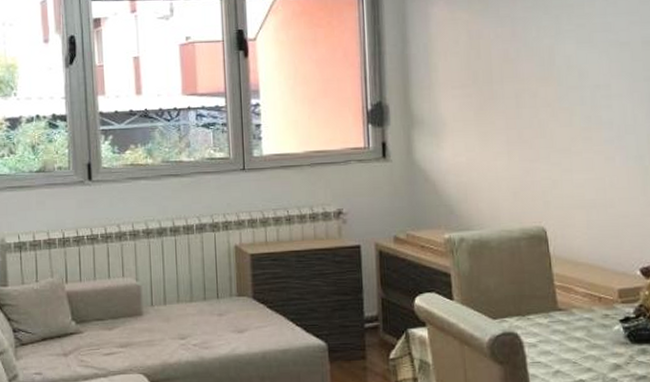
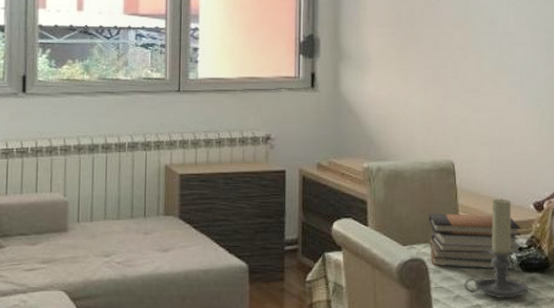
book stack: none [520,283,629,342] -> present [429,213,522,270]
candle holder: none [564,265,640,373] -> present [464,198,529,299]

